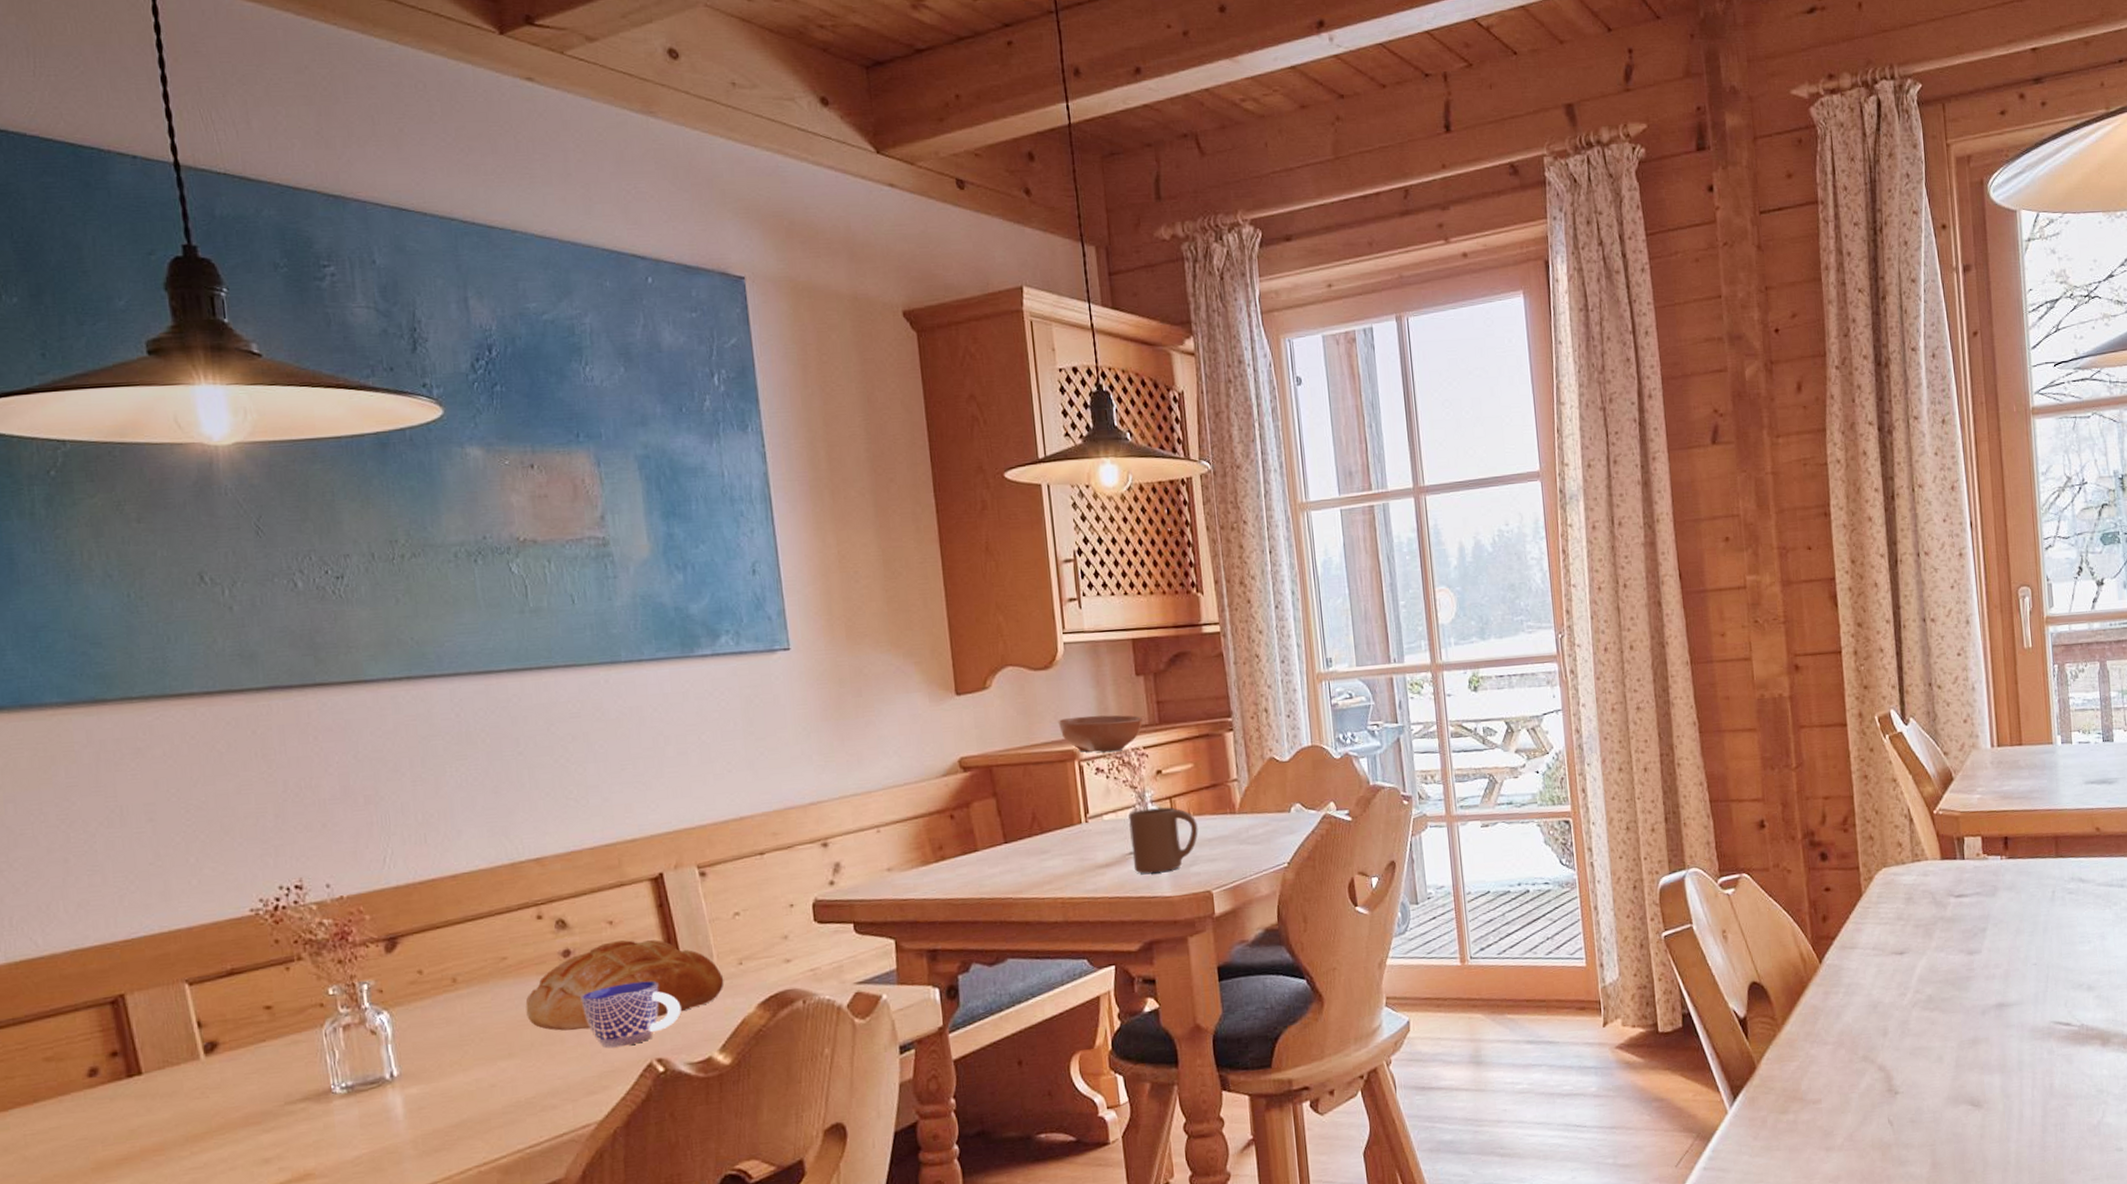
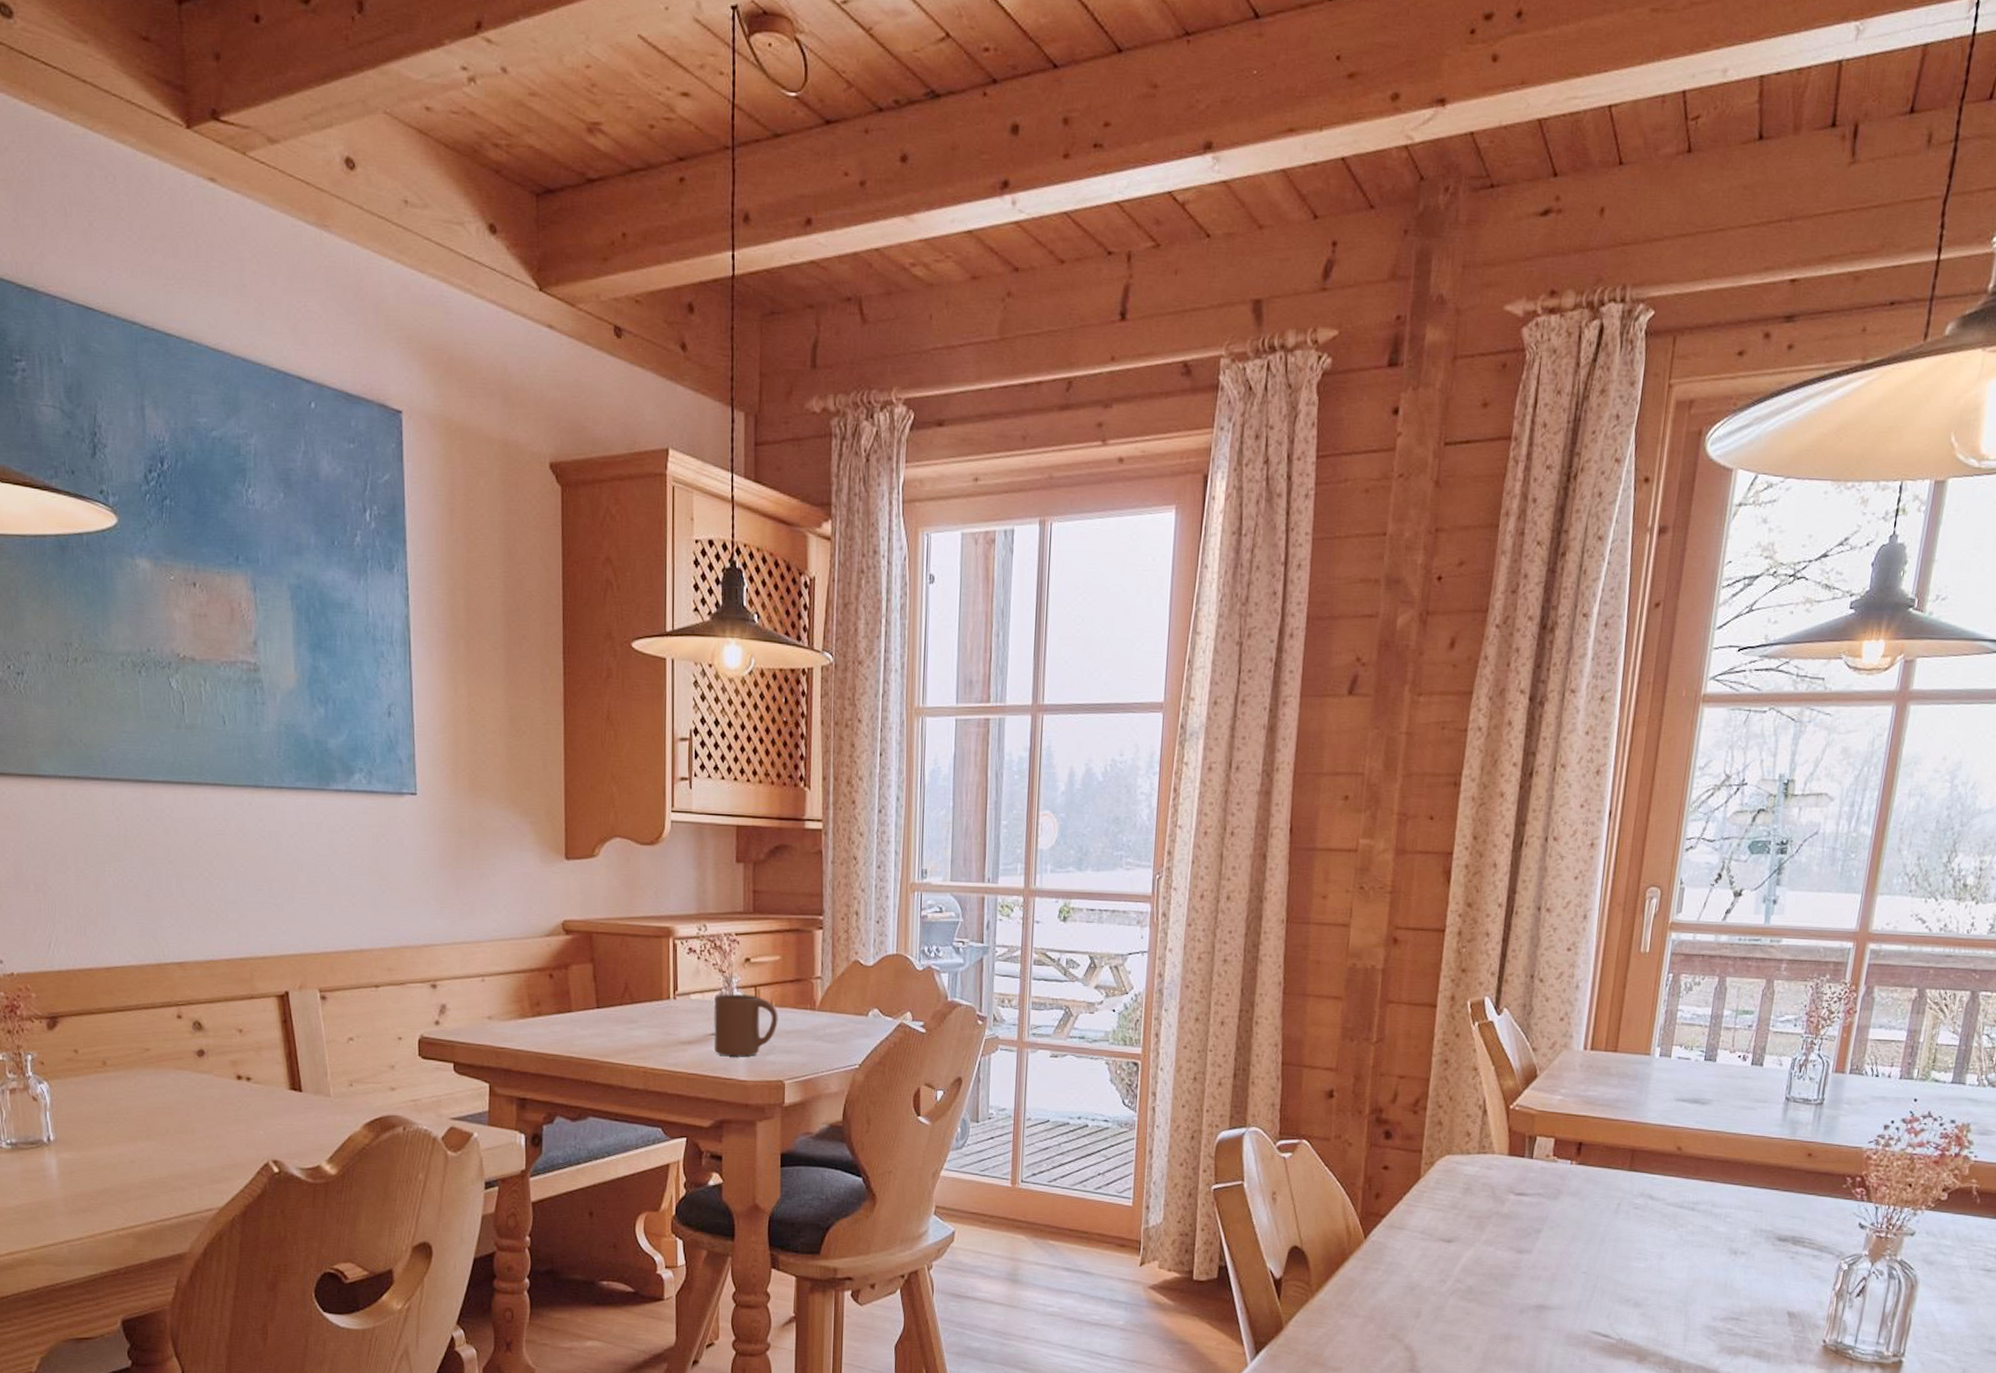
bread: present [525,940,724,1031] -> none [163,1048,336,1124]
cup: present [580,980,681,1049] -> none [211,1088,297,1145]
bowl: present [1057,715,1142,753] -> none [657,895,737,934]

